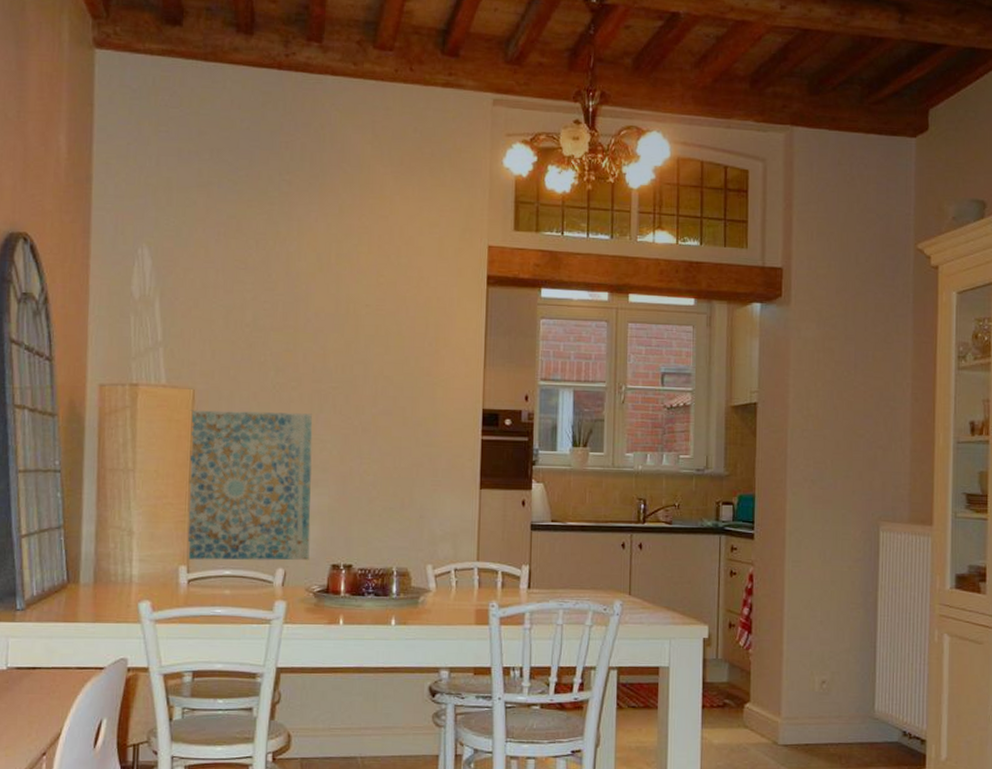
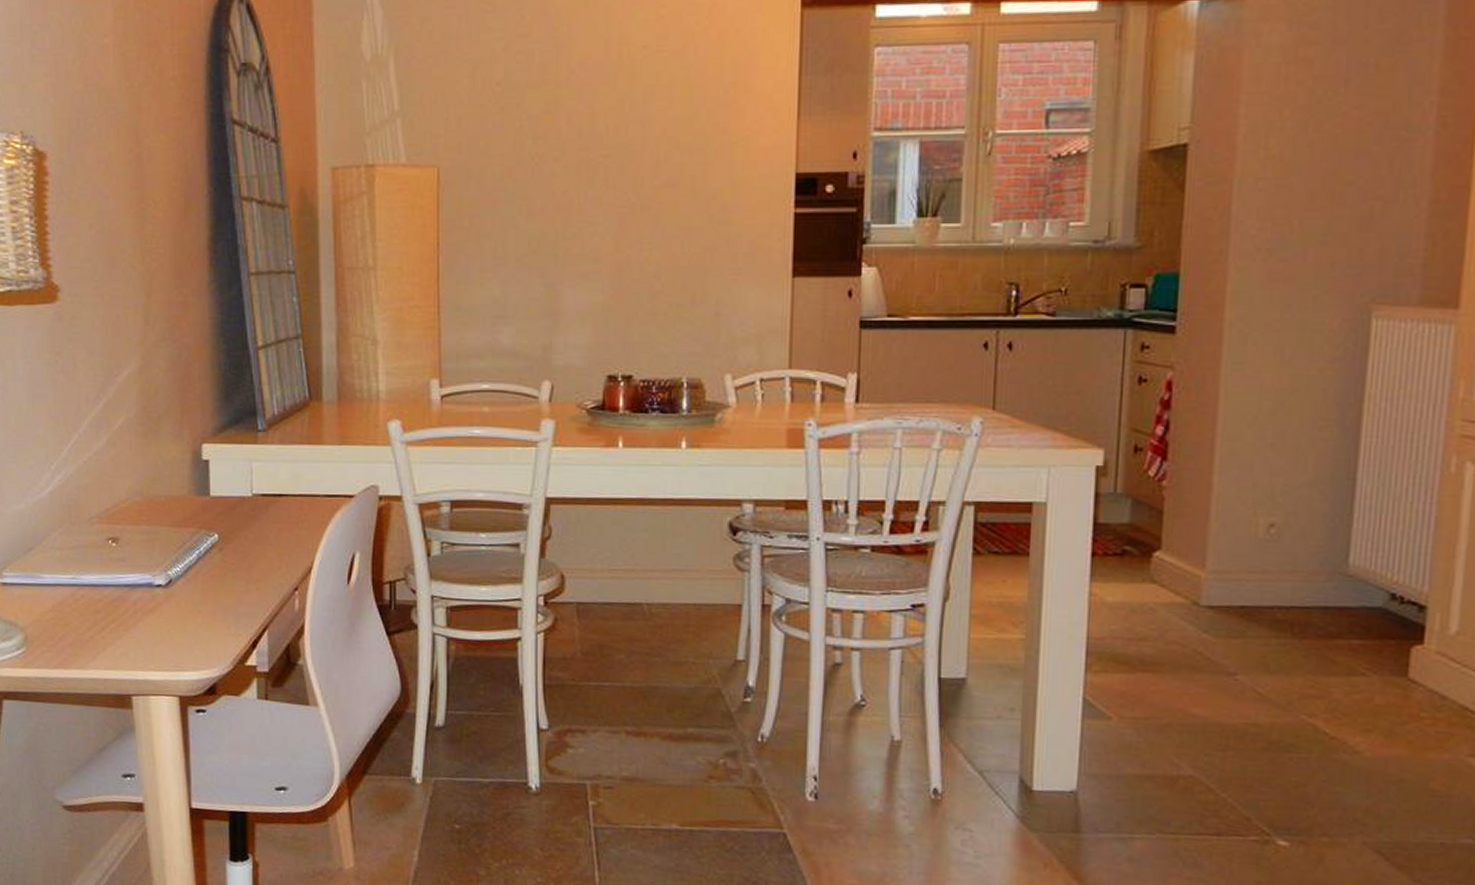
wall art: present [187,410,313,561] -> none [435,190,581,372]

